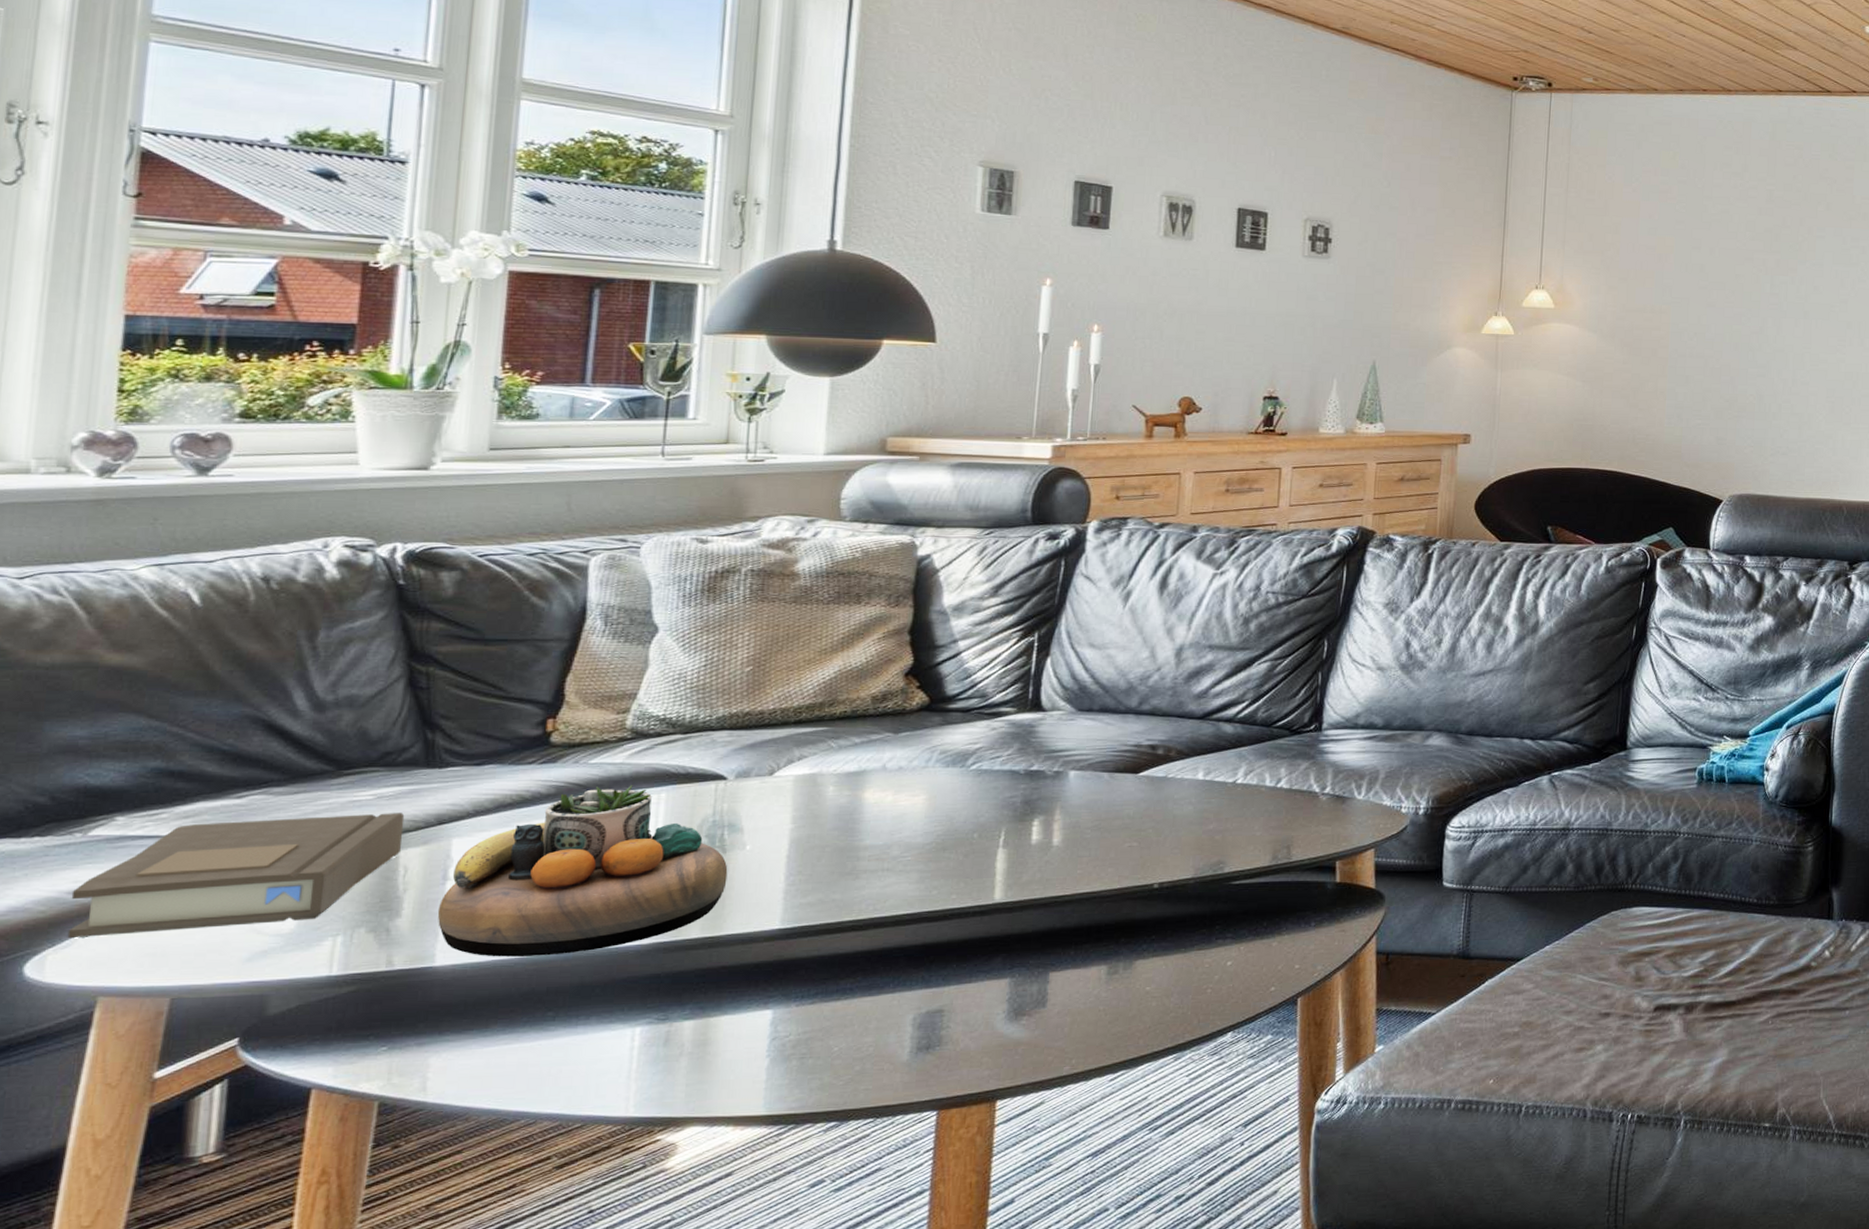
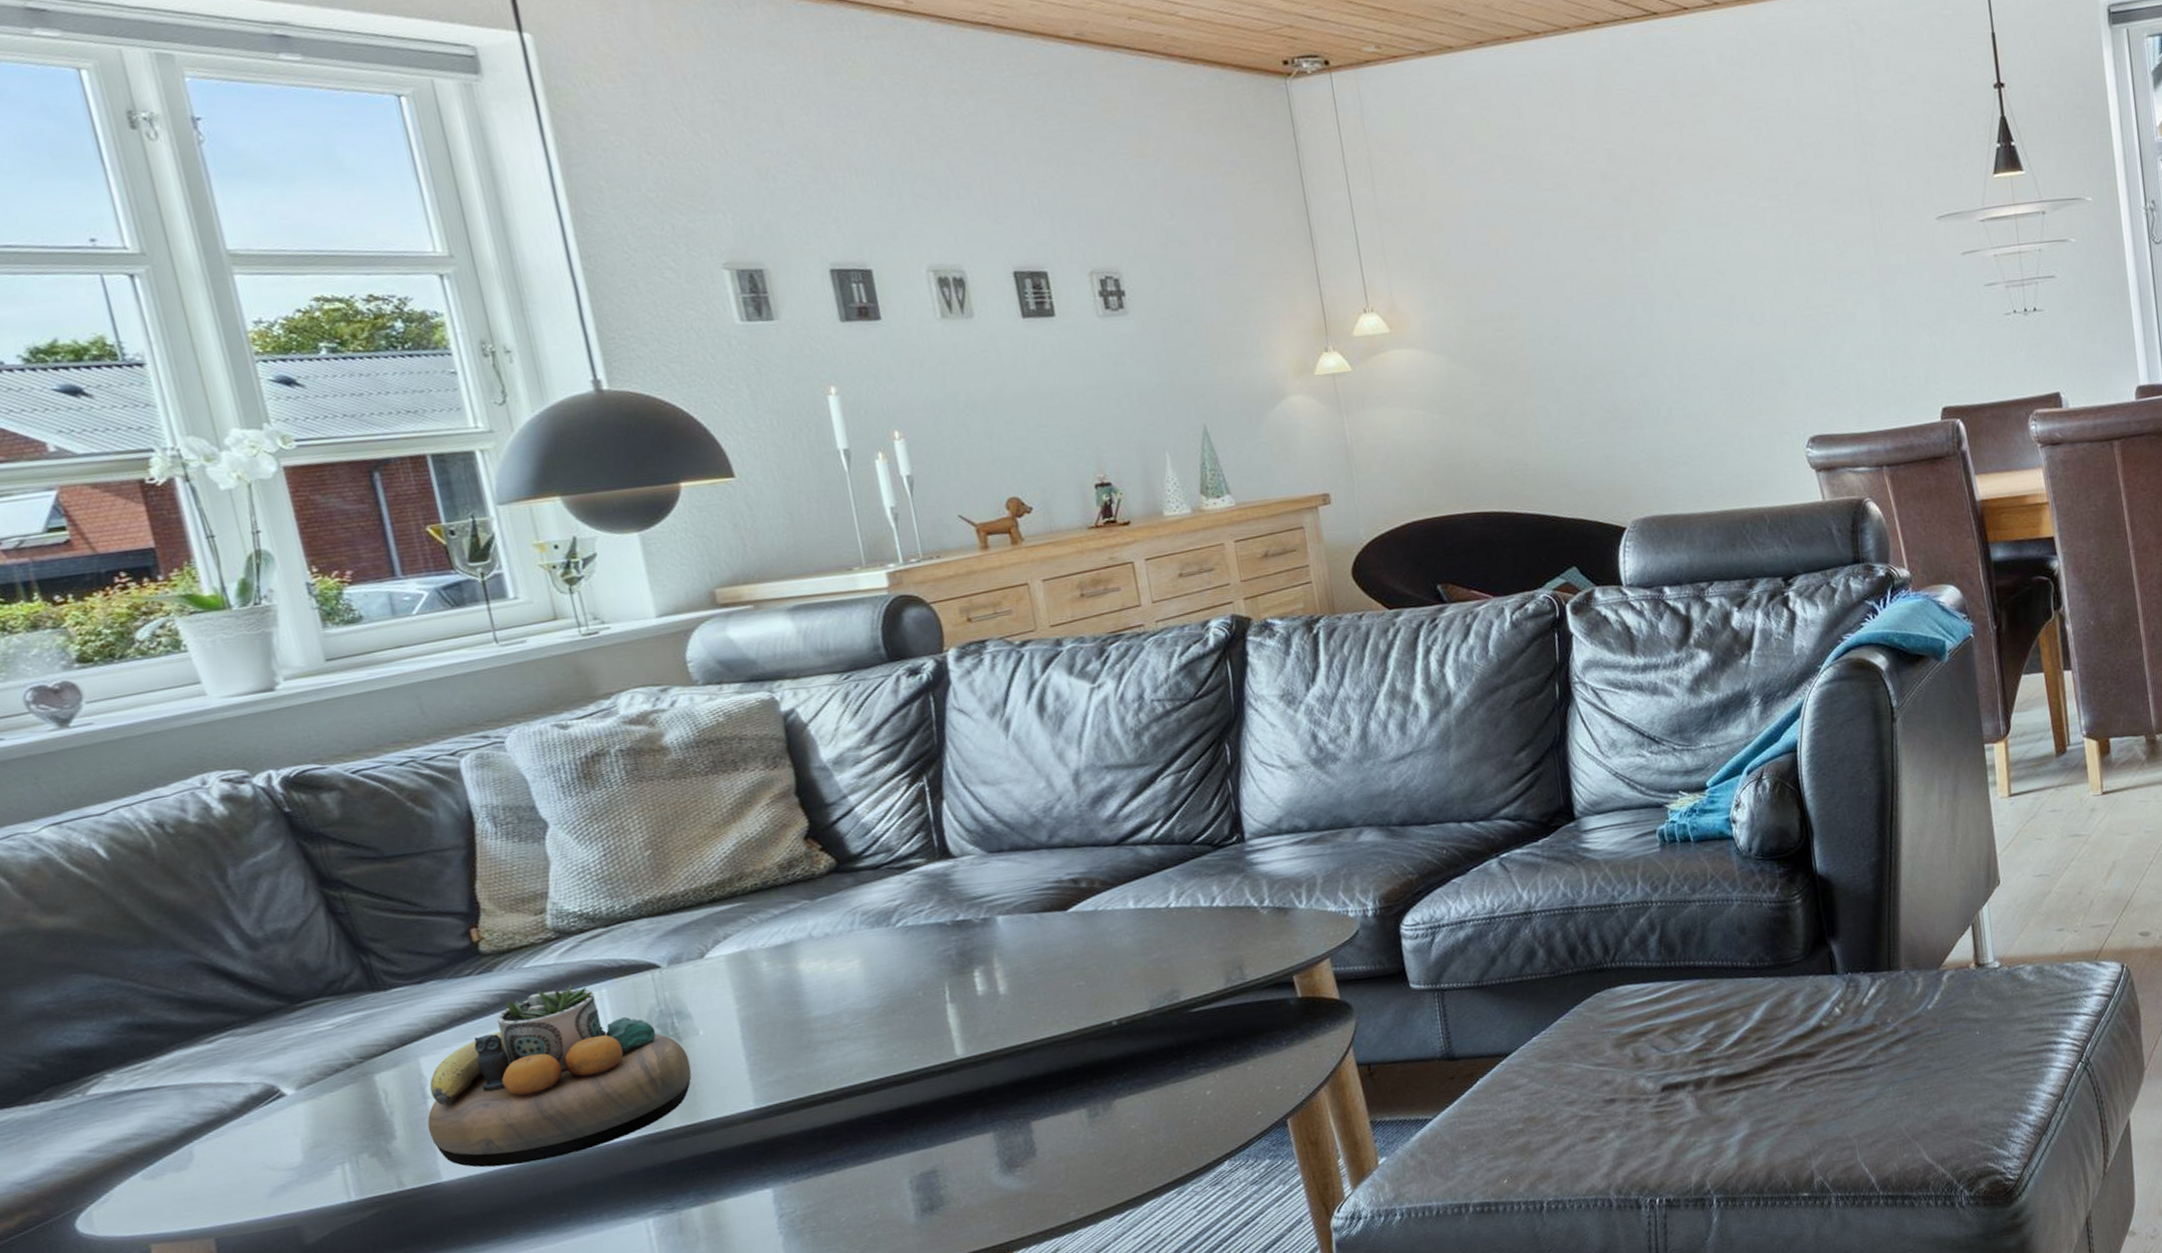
book: present [67,813,405,939] -> none [91,1038,375,1194]

